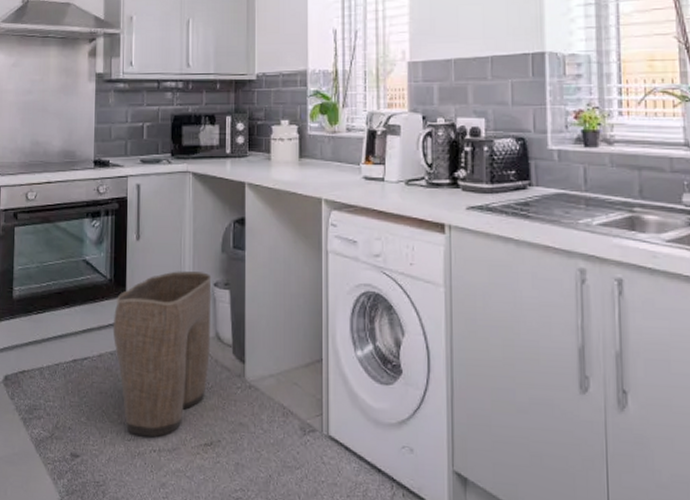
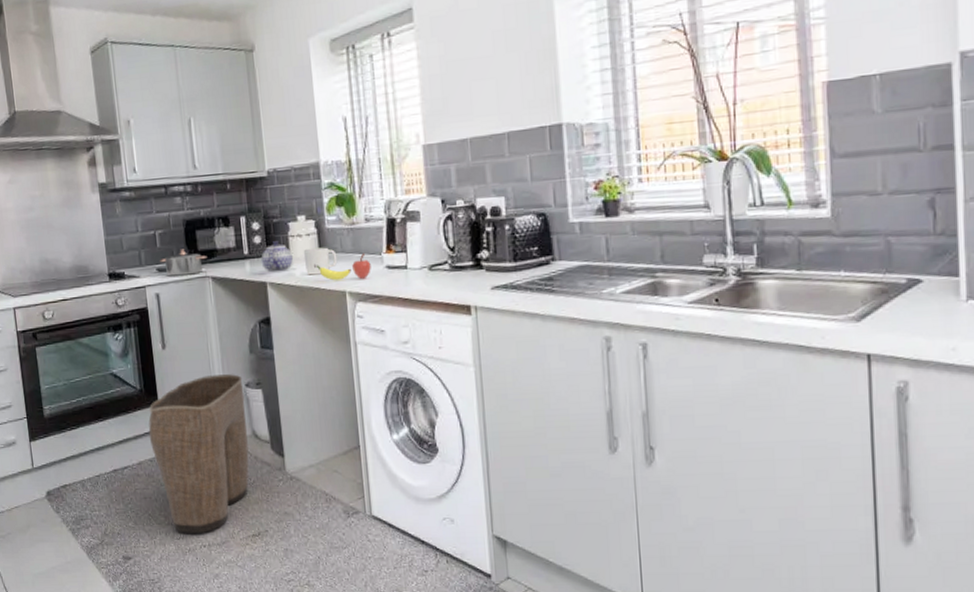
cooking pot: none [143,143,191,169] -> present [159,249,208,276]
teapot: none [242,143,273,174] -> present [260,241,293,273]
mug: none [283,153,316,179] -> present [303,247,338,275]
fruit: none [294,161,349,187] -> present [316,252,371,281]

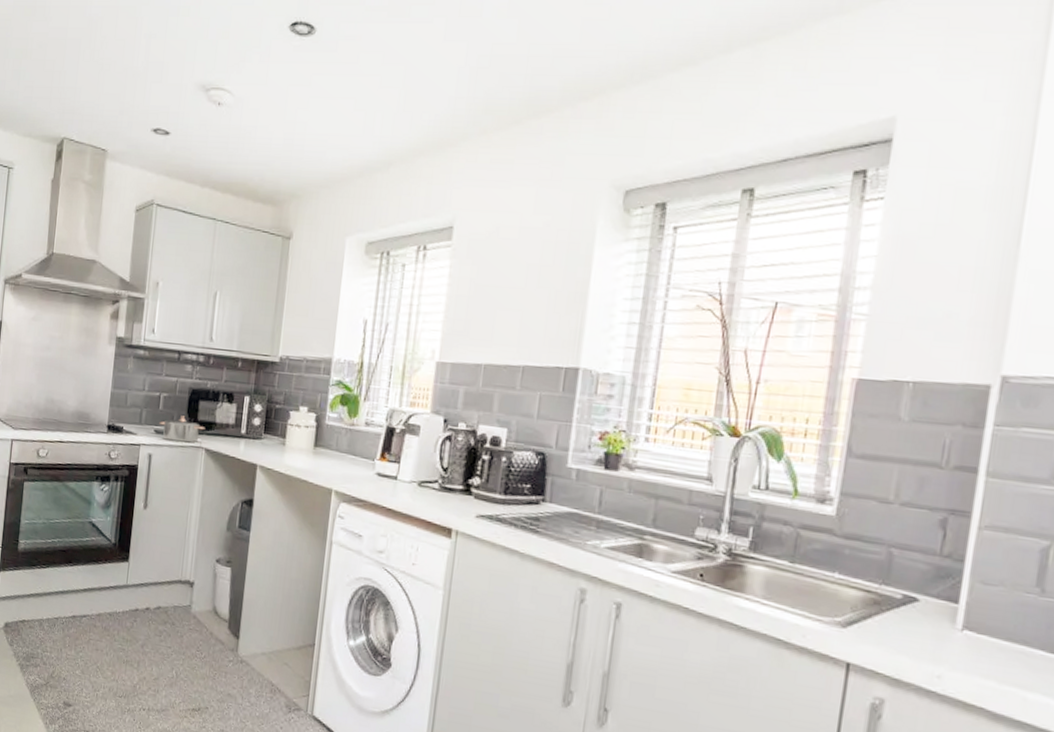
laundry basket: present [148,374,249,533] -> none [113,543,215,697]
teapot: present [260,241,293,273] -> none [255,426,288,458]
mug: present [303,247,338,275] -> none [297,440,331,468]
fruit: present [316,252,371,281] -> none [308,455,362,481]

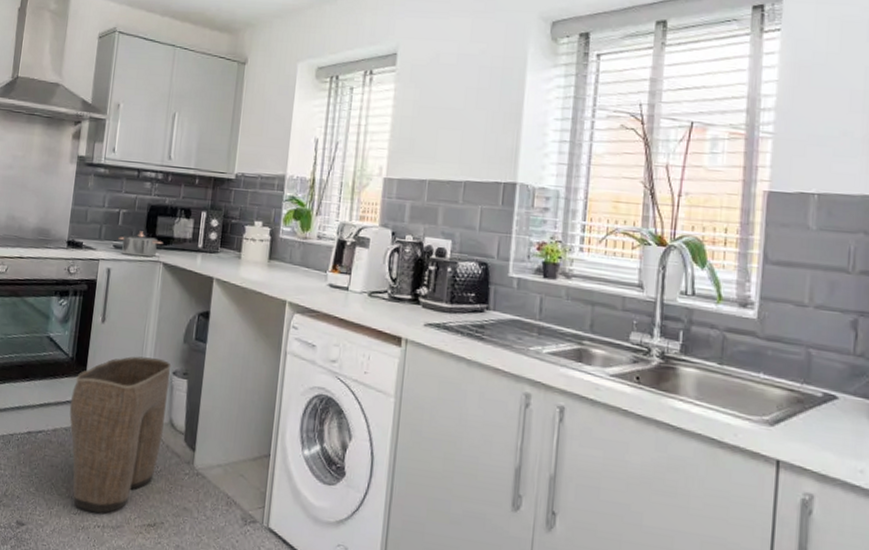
laundry basket: none [113,543,215,697] -> present [69,356,172,513]

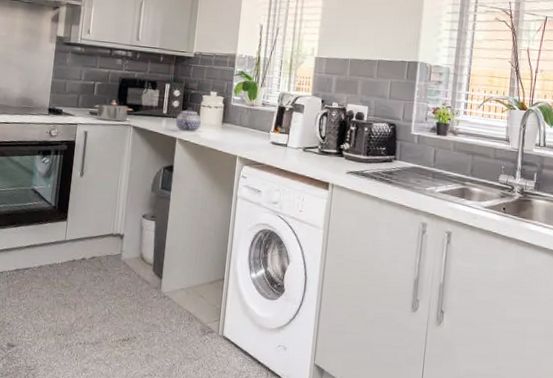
laundry basket: present [69,356,172,513] -> none [53,203,141,333]
teapot: none [212,240,243,271] -> present [175,107,201,132]

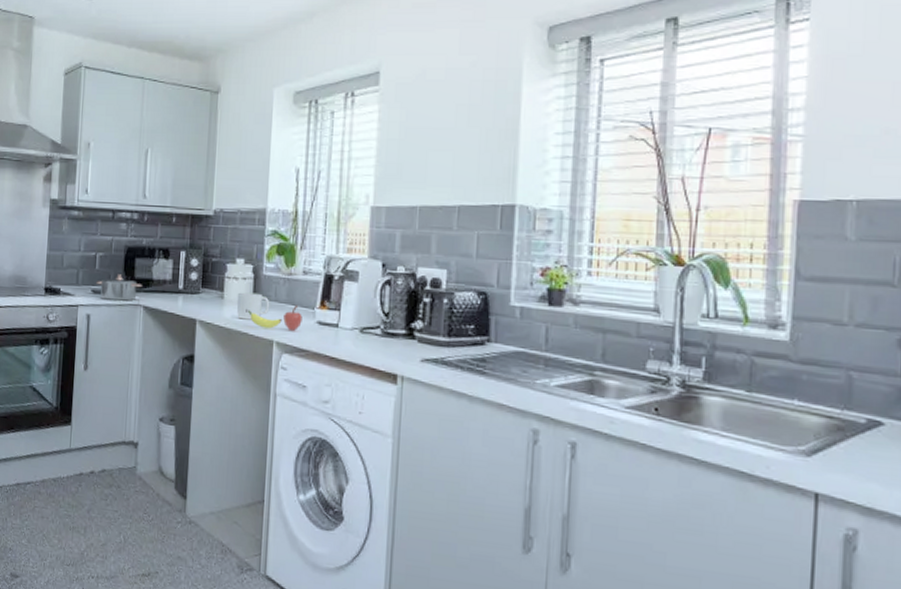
teapot: present [175,107,201,132] -> none [194,280,226,312]
mug: none [209,117,236,140] -> present [236,292,270,320]
fruit: none [217,129,260,149] -> present [247,304,302,331]

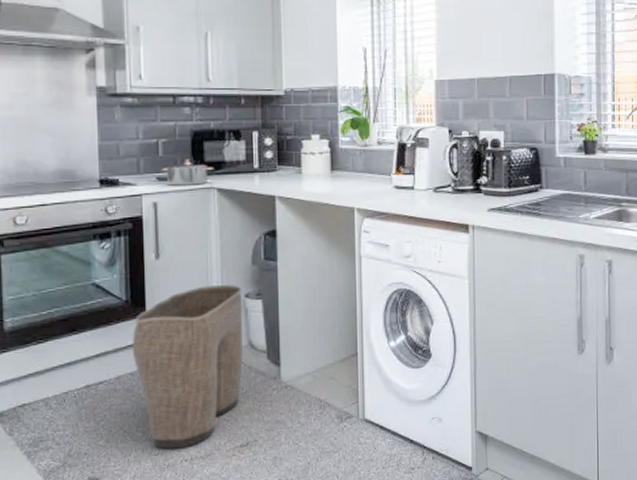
laundry basket: none [56,403,158,564] -> present [132,285,243,449]
mug: present [236,292,270,320] -> none [315,165,348,191]
fruit: present [247,304,302,331] -> none [326,173,380,197]

